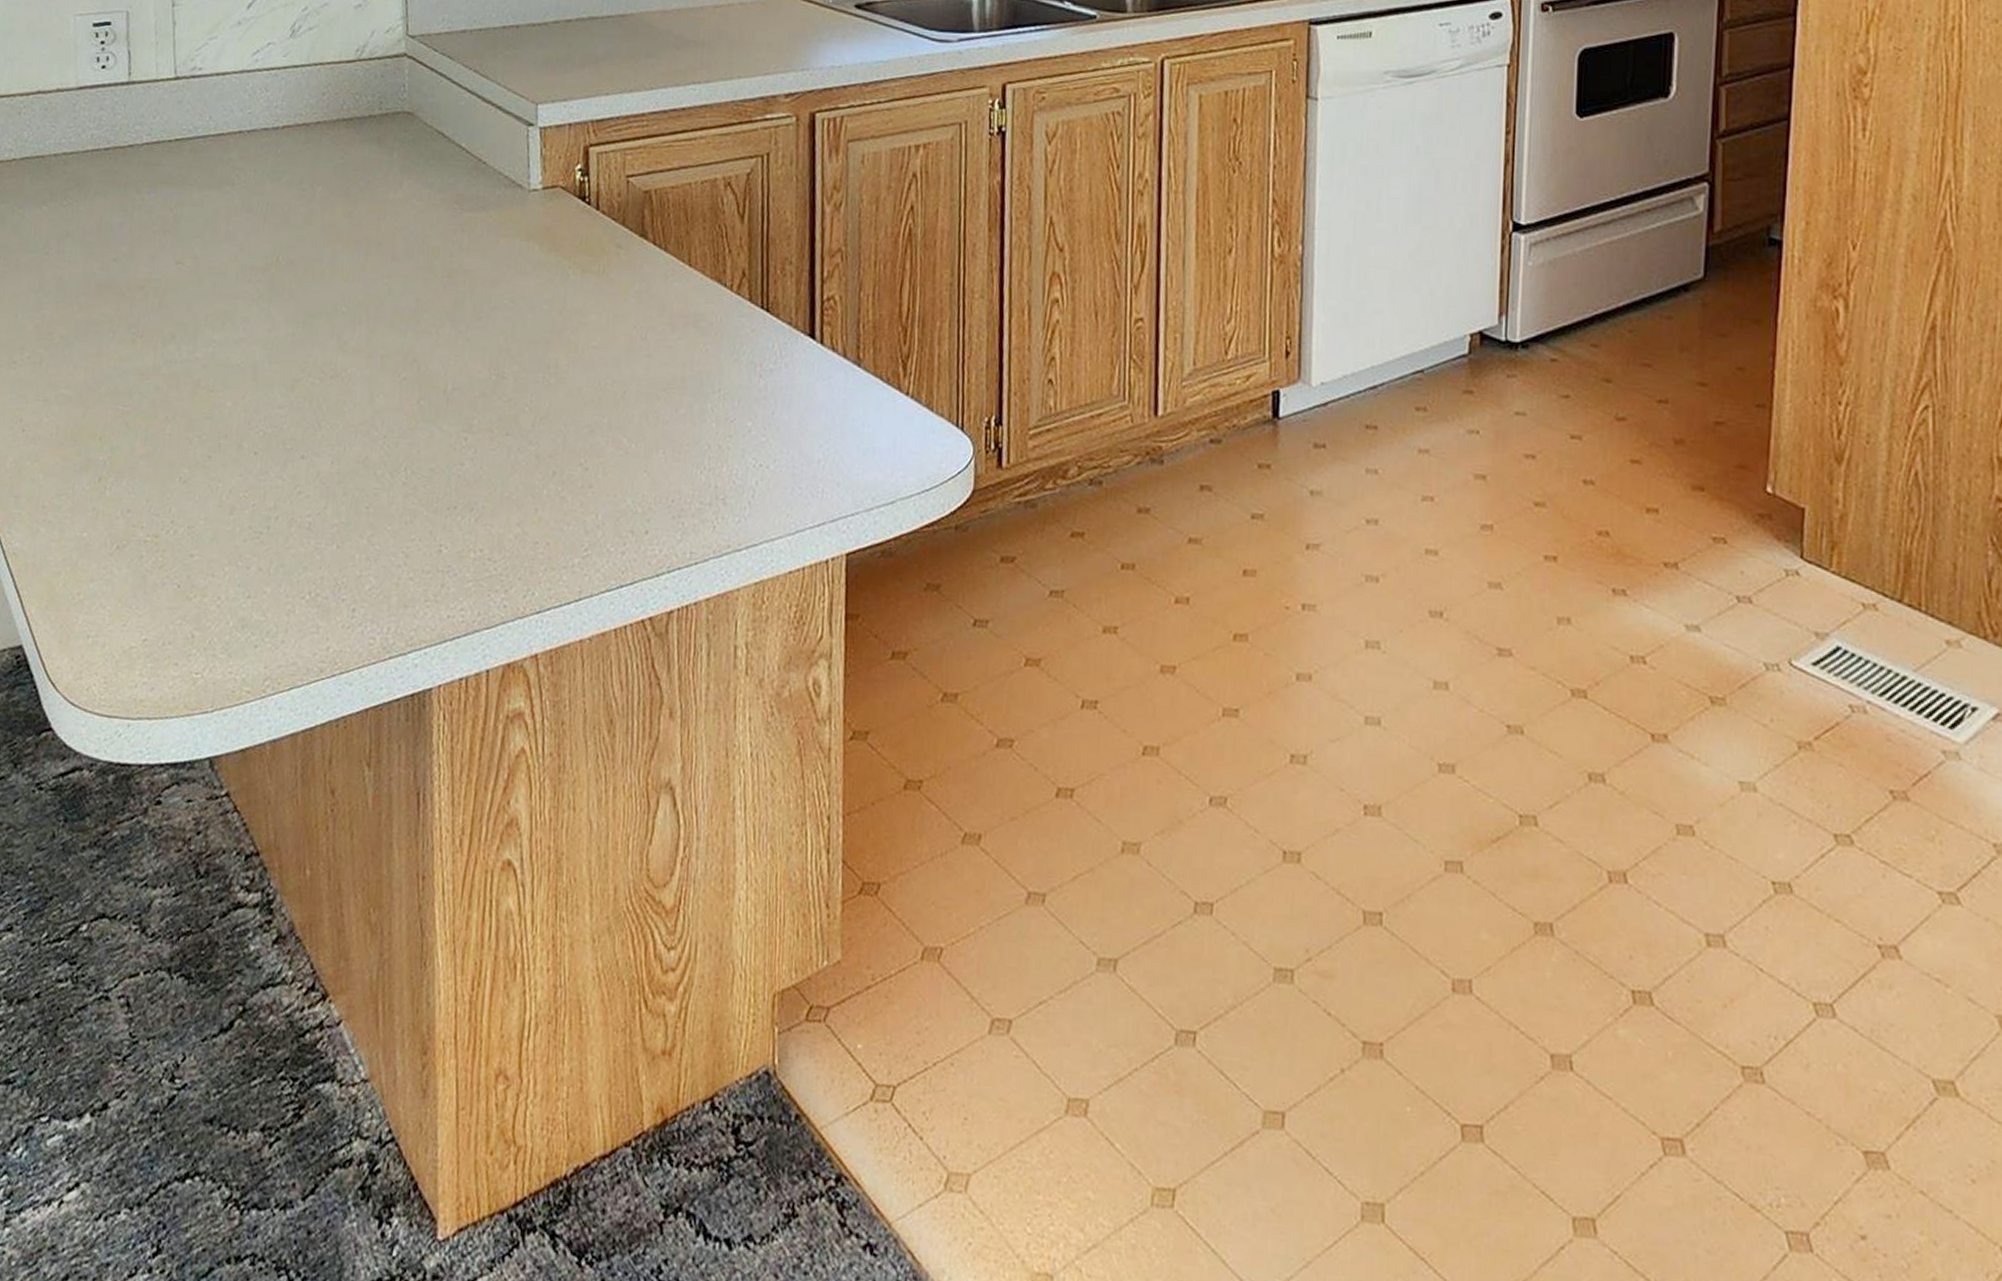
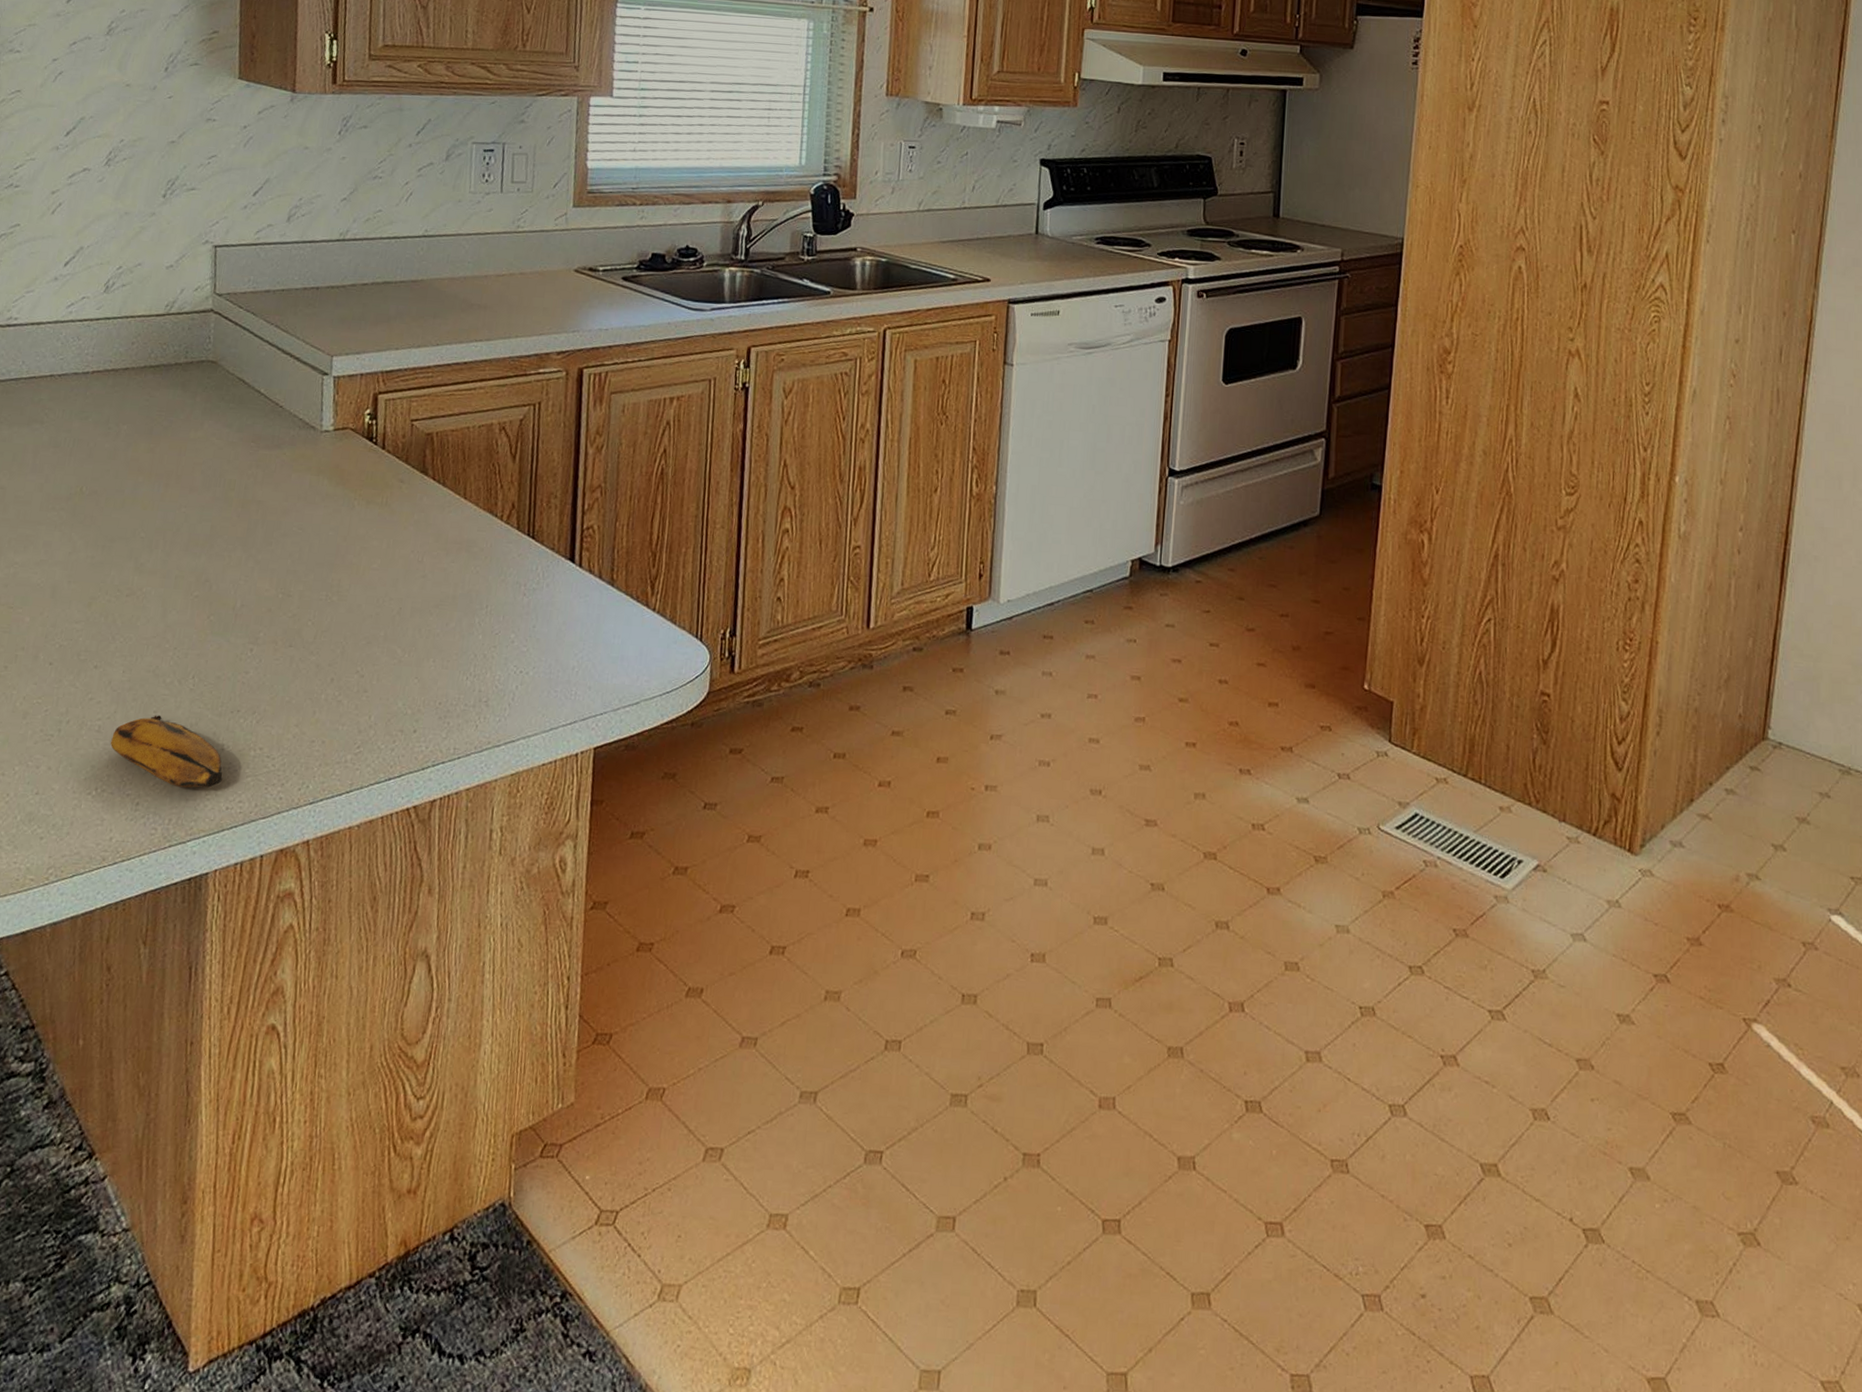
banana: none [322,511,442,594] -> present [110,715,223,788]

